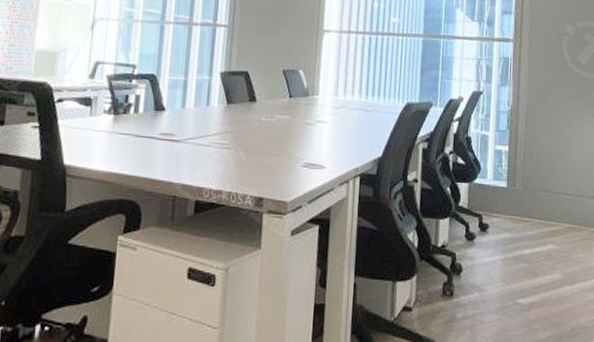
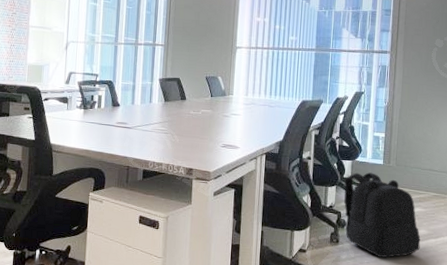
backpack: none [459,198,554,315] -> present [344,172,421,258]

